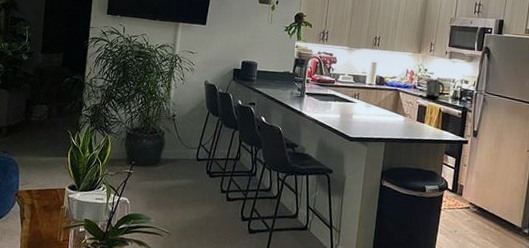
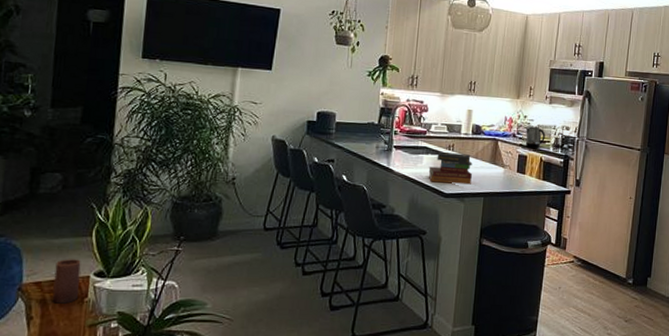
candle: none [38,173,60,209] -> present [52,259,81,304]
books: none [335,99,376,130] -> present [428,151,473,185]

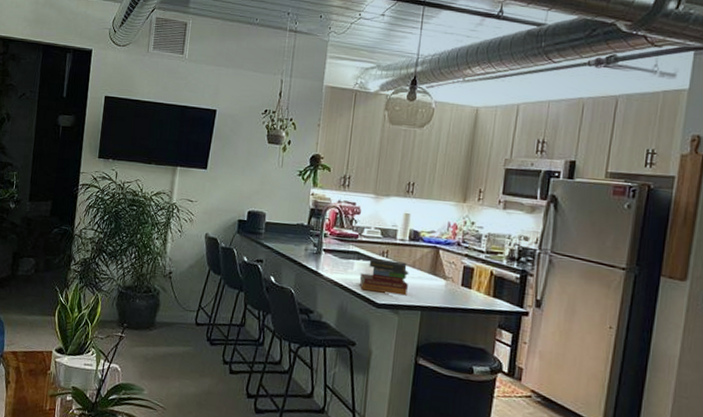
candle: present [52,259,81,304] -> none [24,334,46,374]
kettle: present [525,126,545,148] -> none [472,234,498,260]

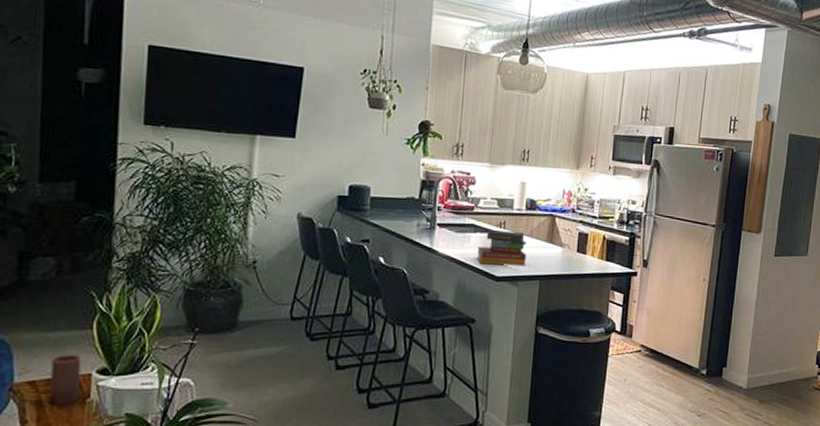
candle: none [24,334,46,374] -> present [49,355,81,405]

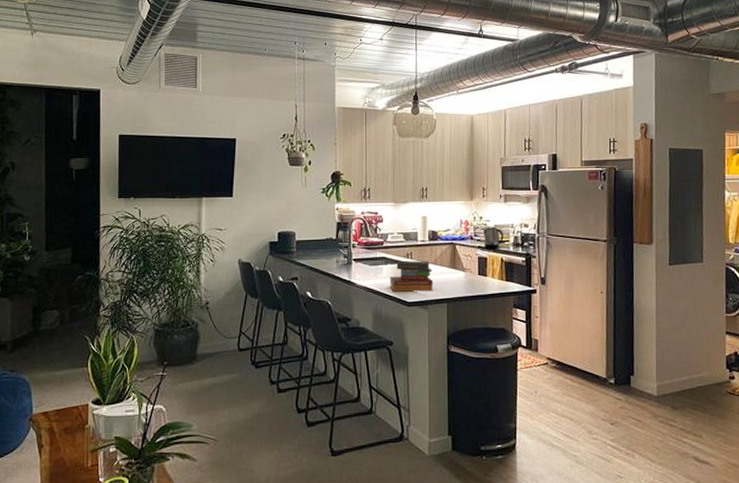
candle: present [49,355,81,405] -> none [58,389,80,431]
kettle: none [586,200,609,225] -> present [483,227,504,249]

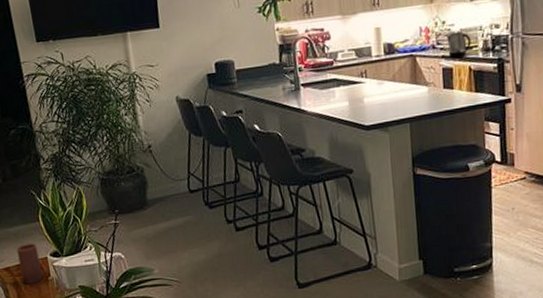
candle: none [58,389,80,431] -> present [16,243,43,285]
books: present [389,260,433,292] -> none [343,78,393,116]

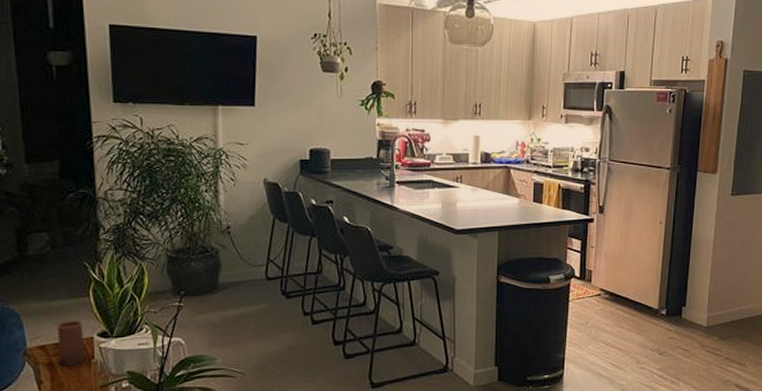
kettle: present [447,31,471,58] -> none [540,150,563,174]

